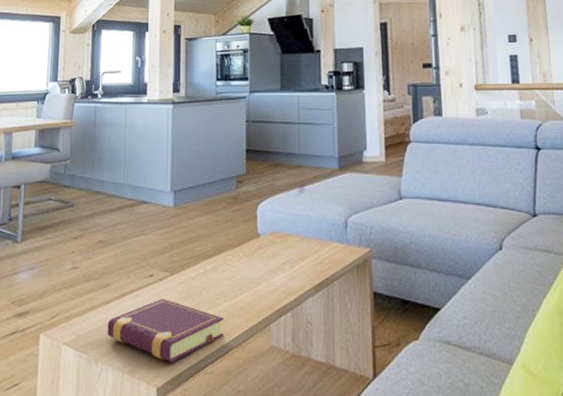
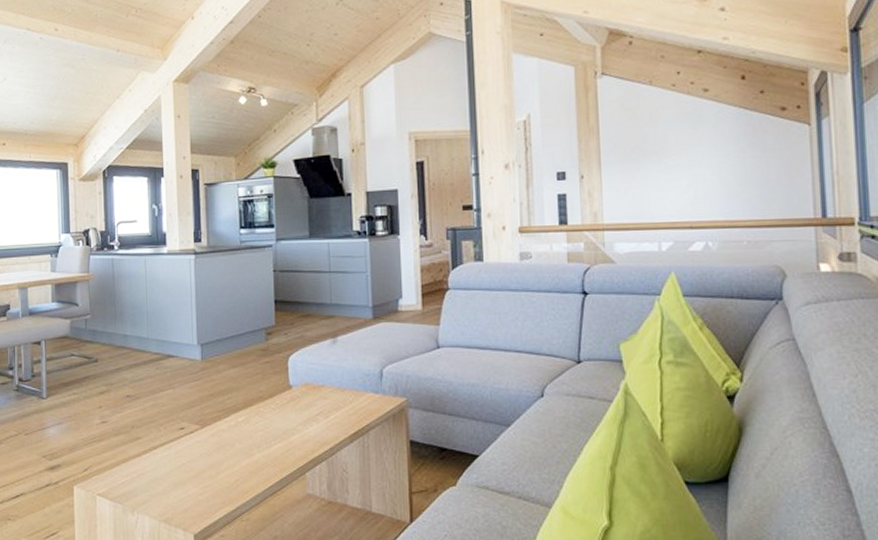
book: present [107,298,223,362] -> none [140,450,258,510]

